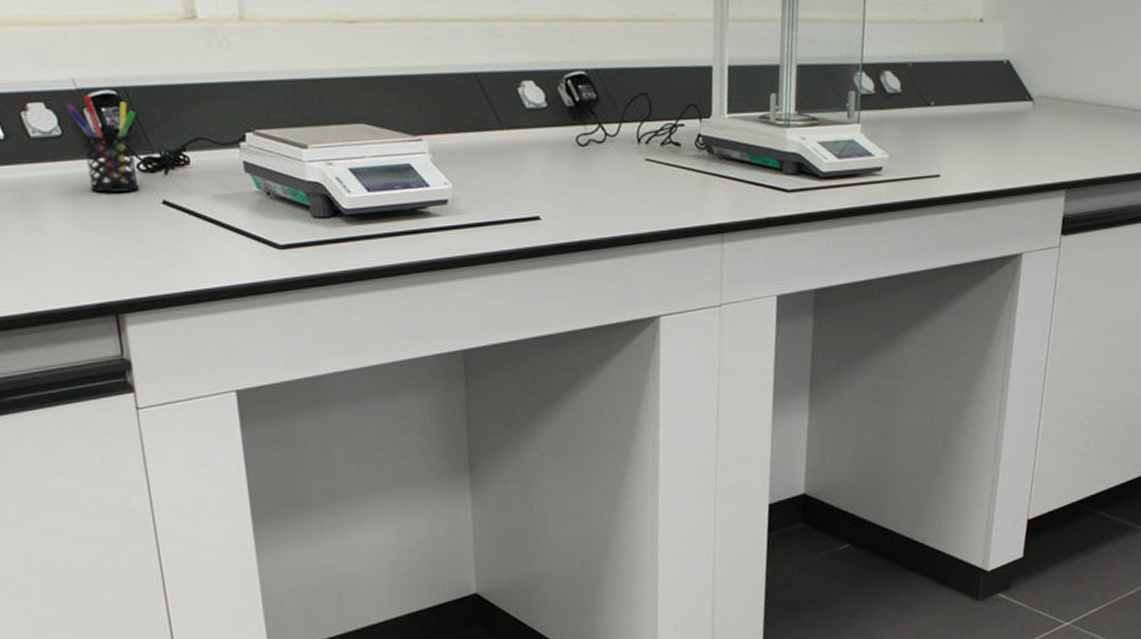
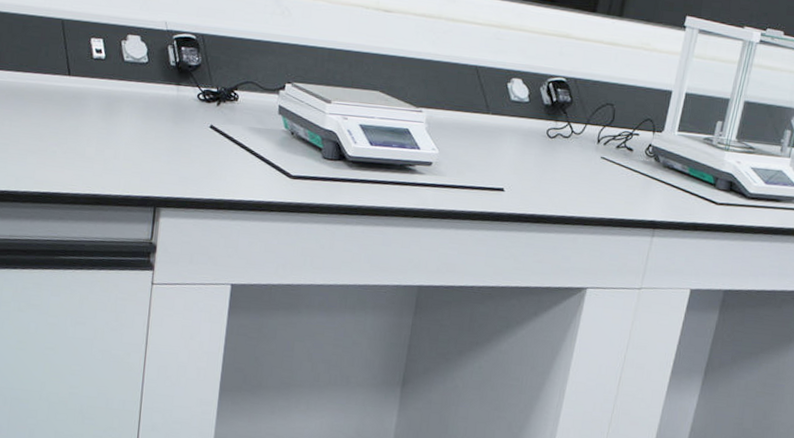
pen holder: present [65,95,139,193] -> none [155,36,207,114]

